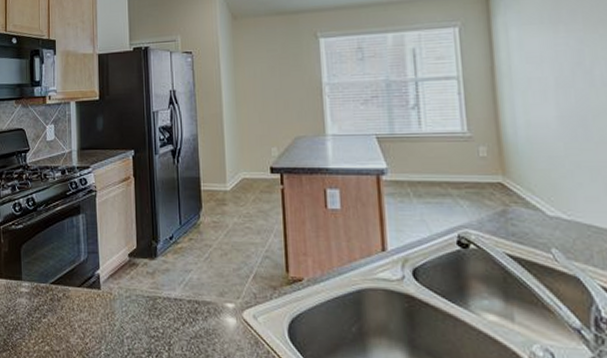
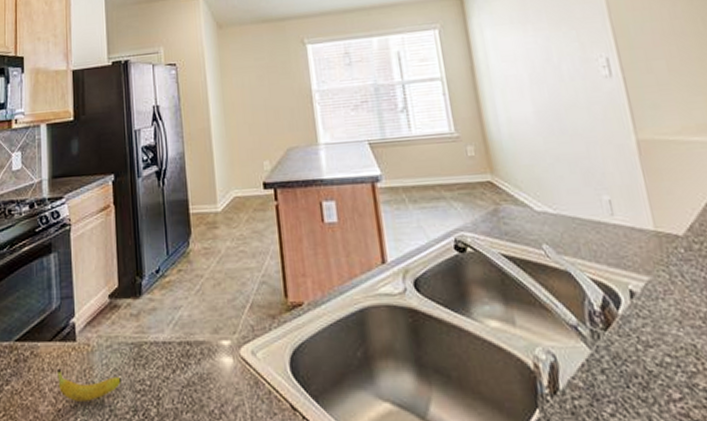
fruit: none [85,311,138,340] -> present [58,370,121,401]

